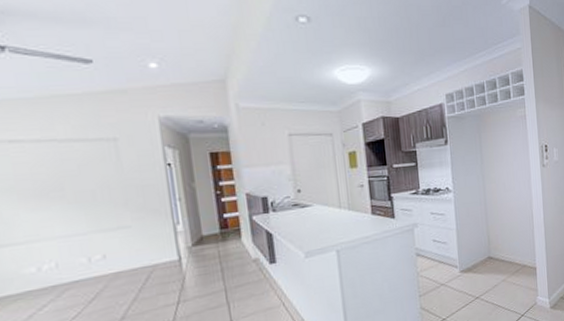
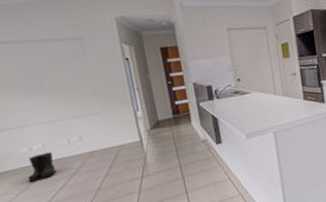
boots: none [32,272,71,311] -> present [28,152,57,183]

